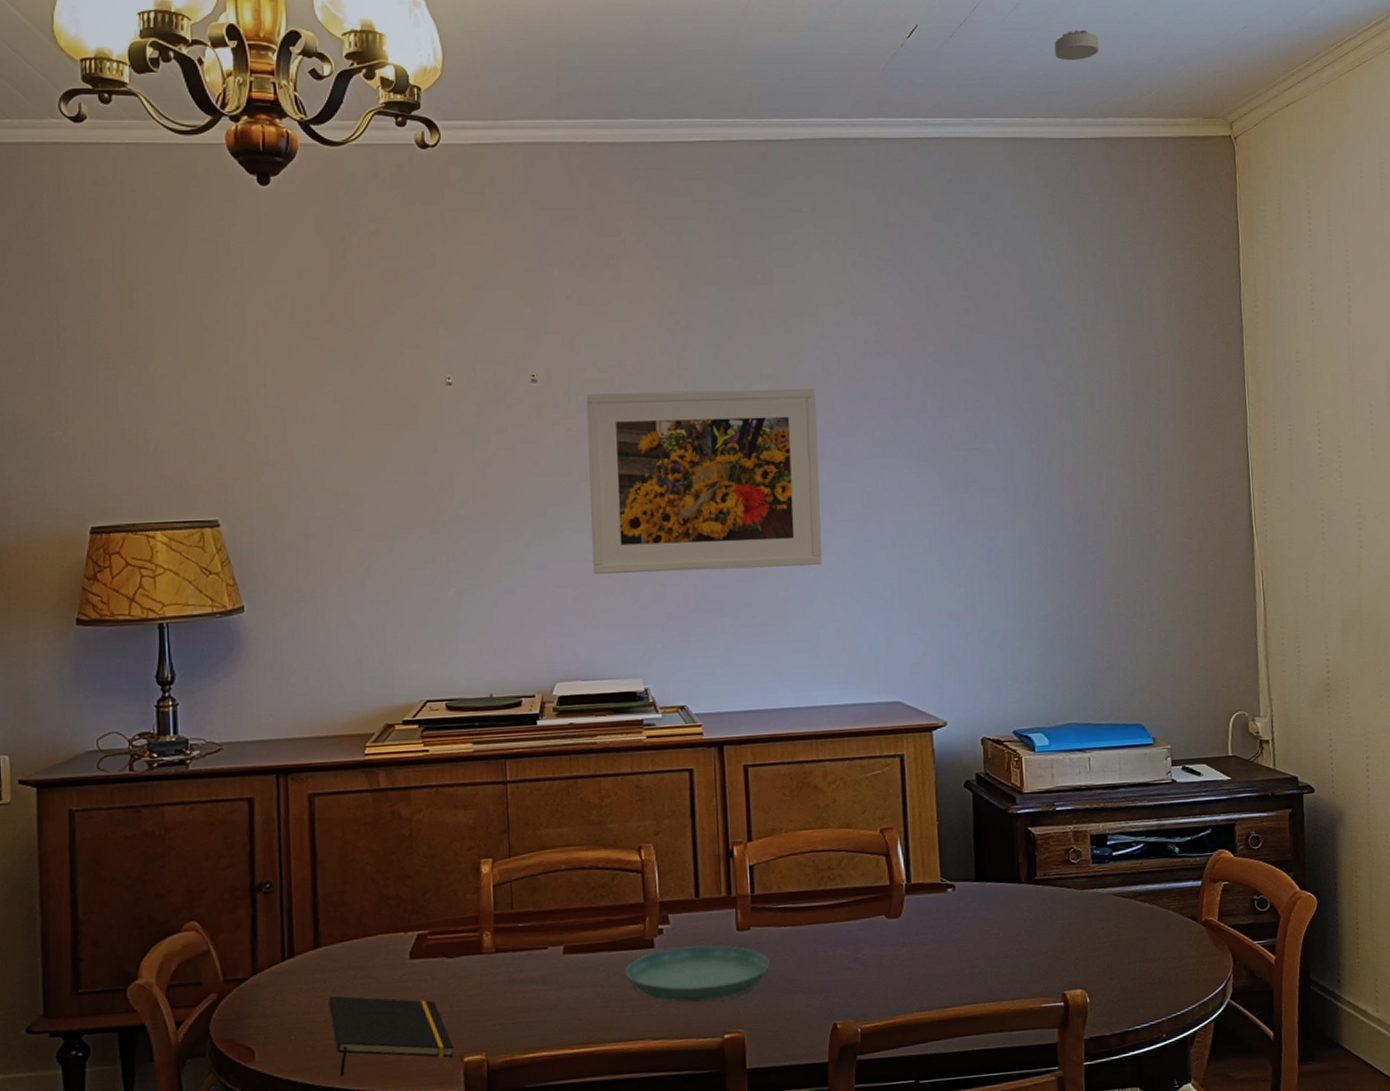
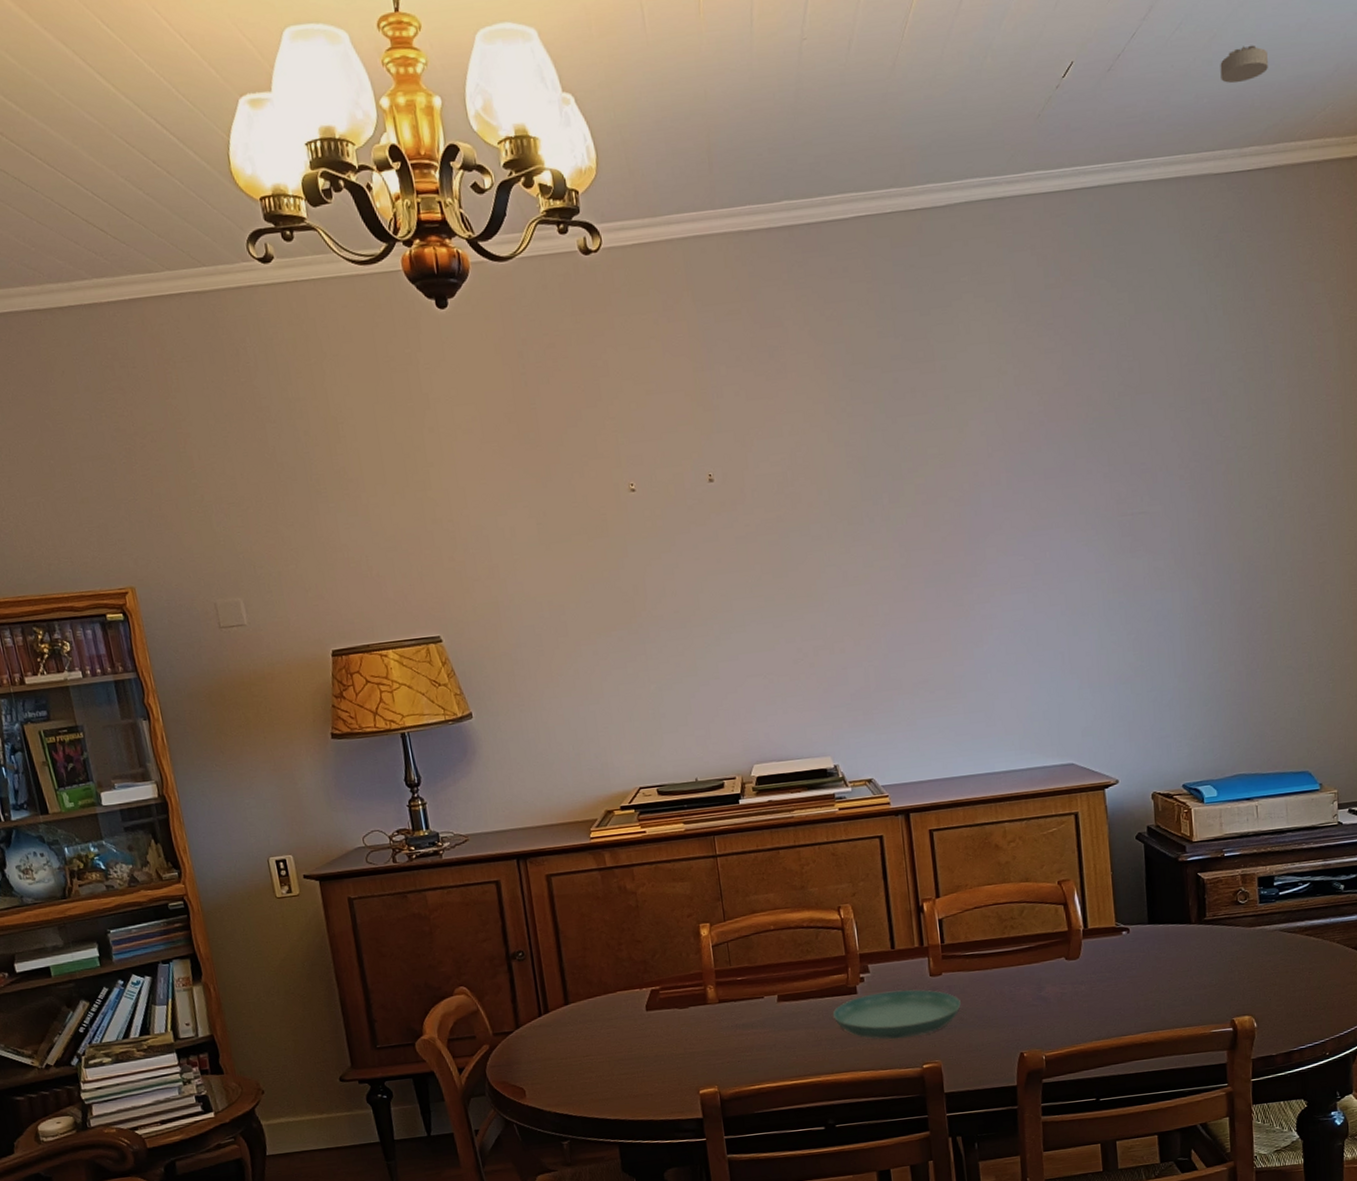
notepad: present [329,995,454,1077] -> none [581,1043,691,1109]
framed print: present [586,389,823,574] -> none [761,465,995,662]

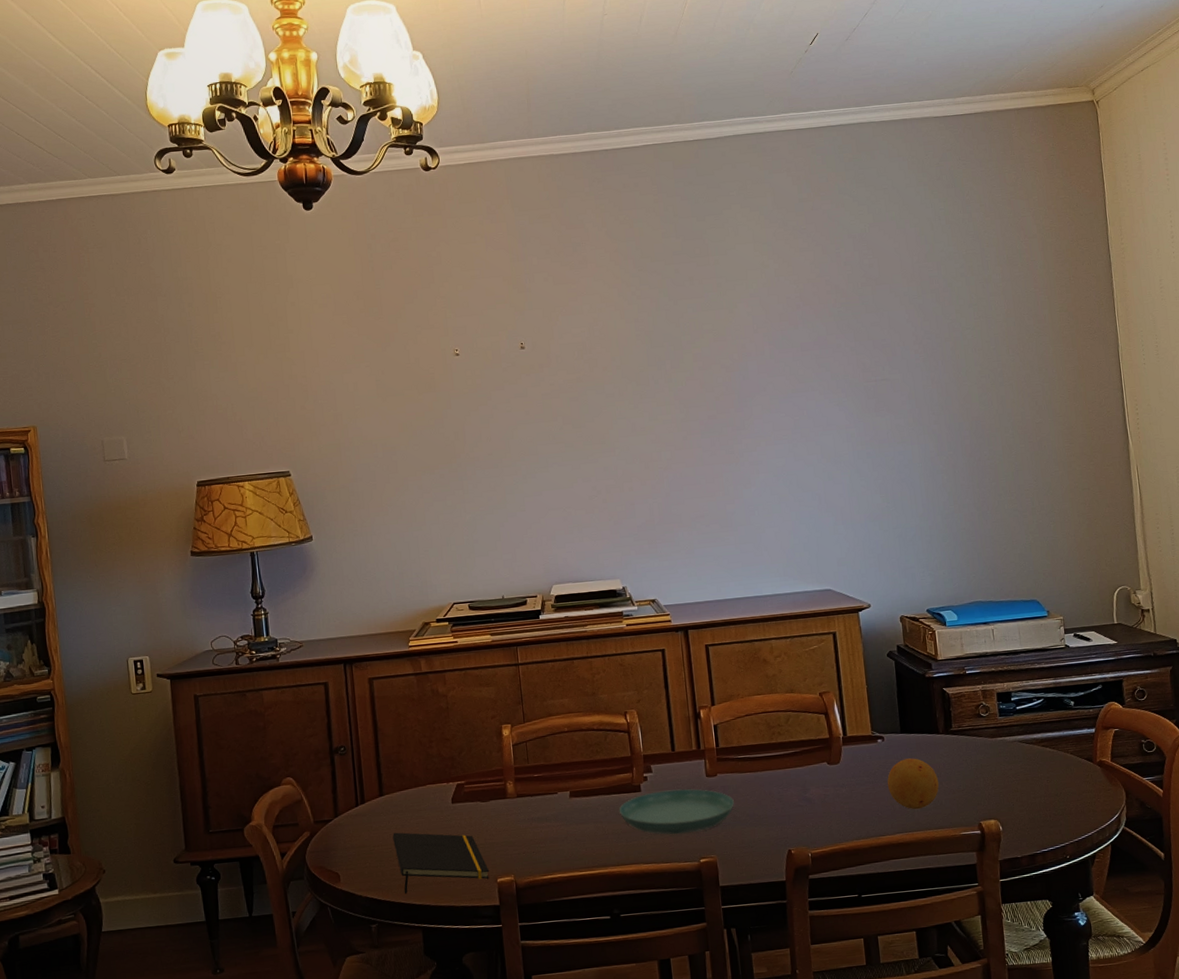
notepad: none [581,1043,691,1109] -> present [393,832,490,894]
fruit: none [1131,951,1190,1007] -> present [887,758,939,810]
smoke detector: present [1220,45,1269,84] -> none [935,23,974,51]

